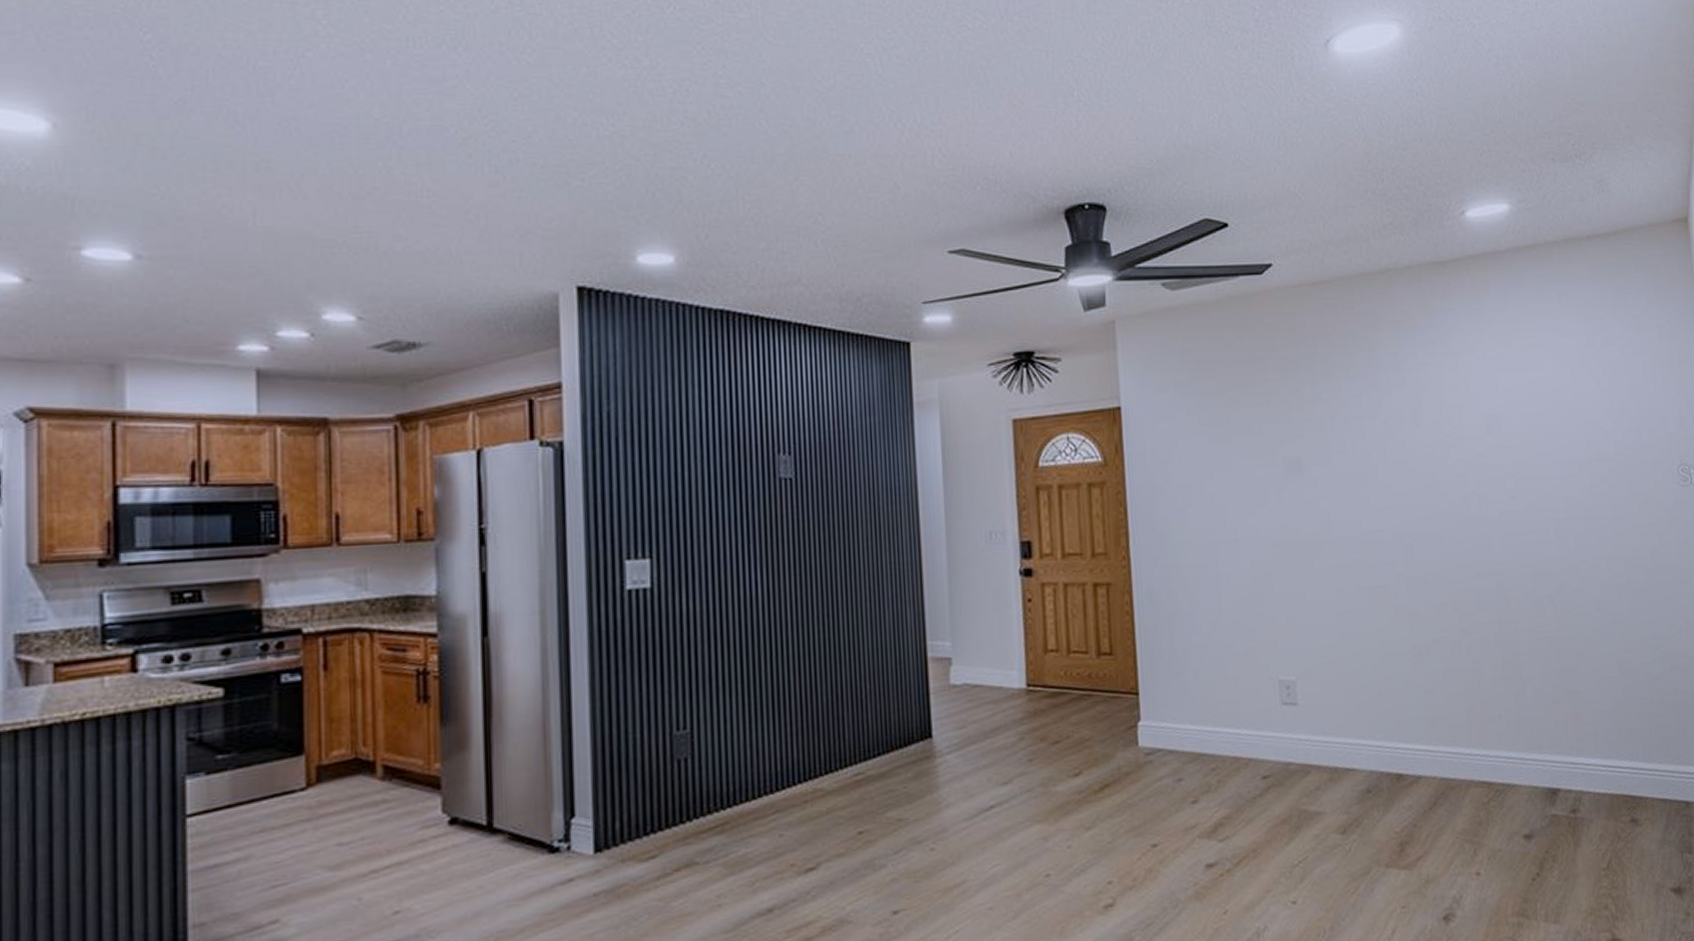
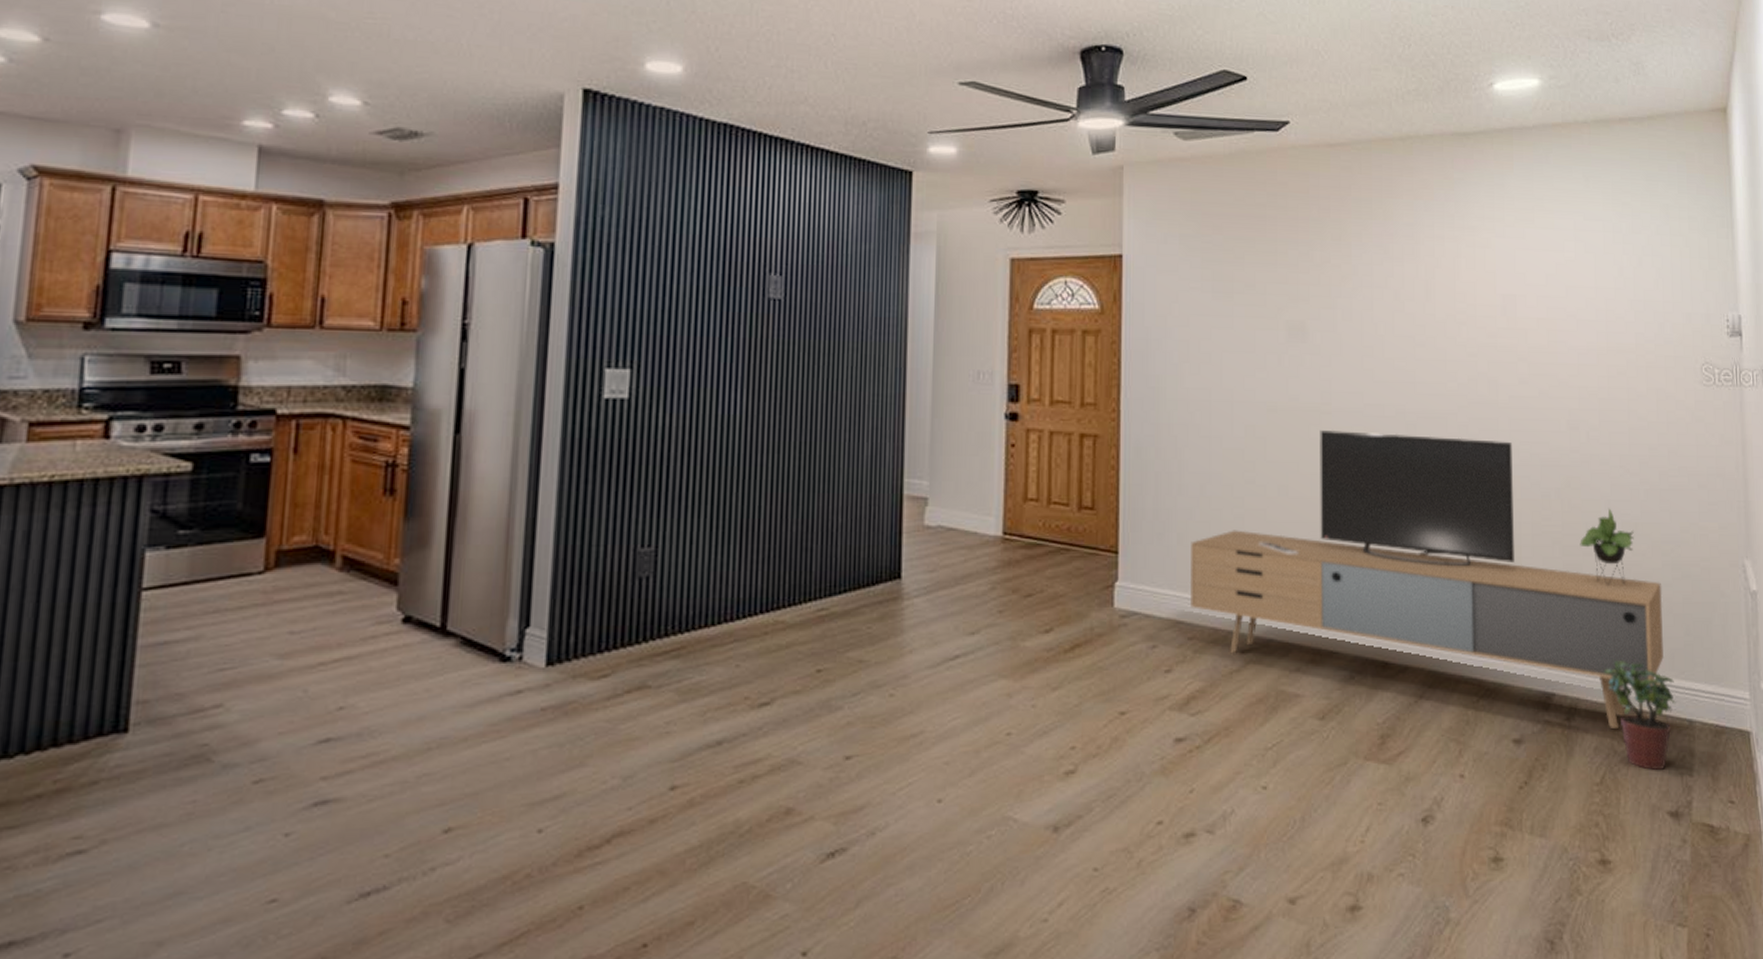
media console: none [1207,554,1660,816] -> present [1189,430,1665,728]
potted plant: none [1603,752,1673,852] -> present [1603,661,1676,770]

